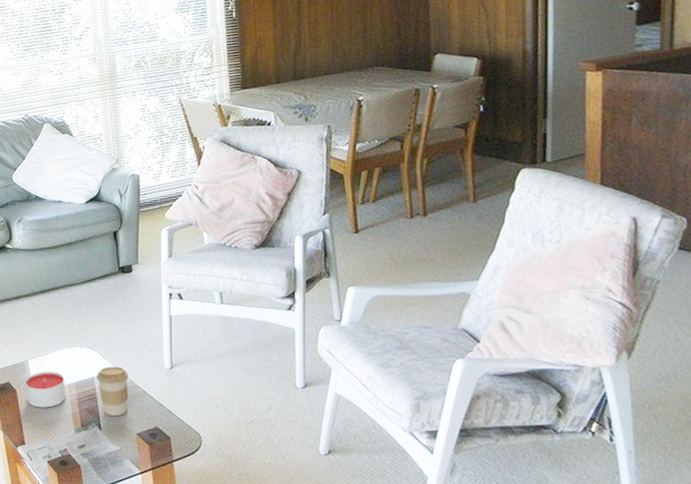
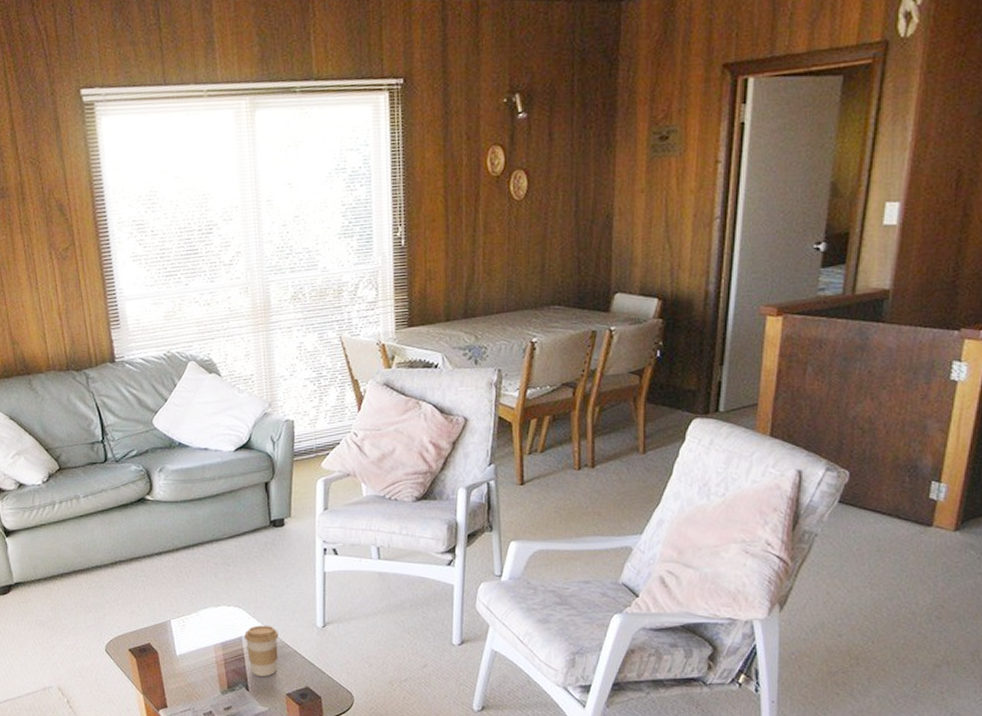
candle: present [25,371,66,408] -> none [167,631,211,670]

